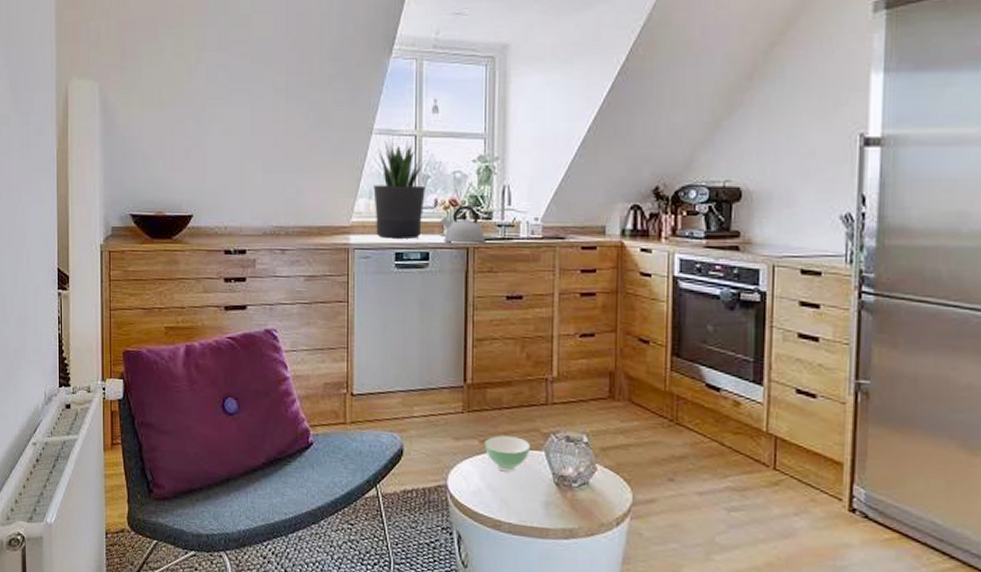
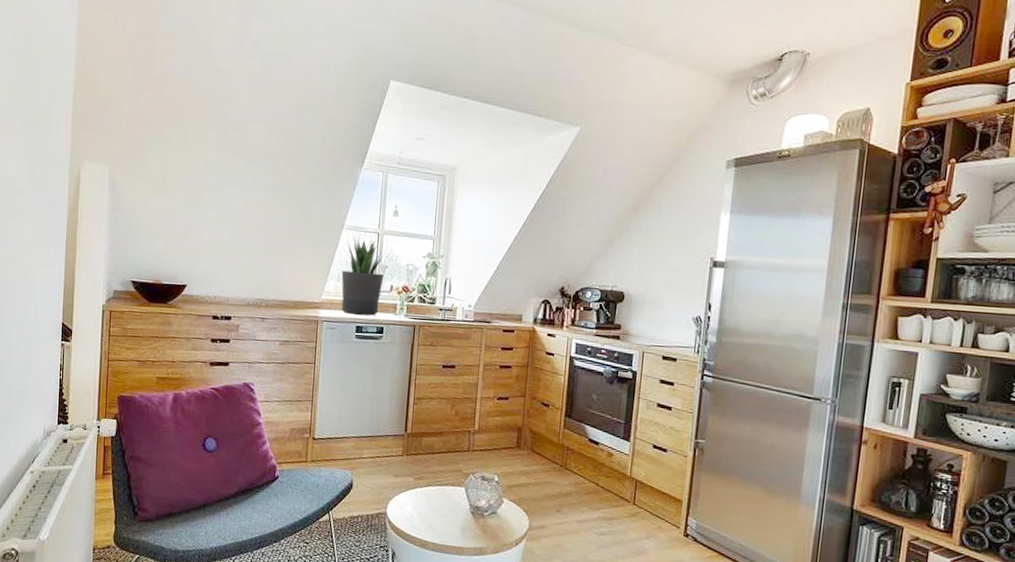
kettle: present [441,205,485,244] -> none [394,291,429,323]
bowl: present [483,435,532,473] -> none [417,474,455,504]

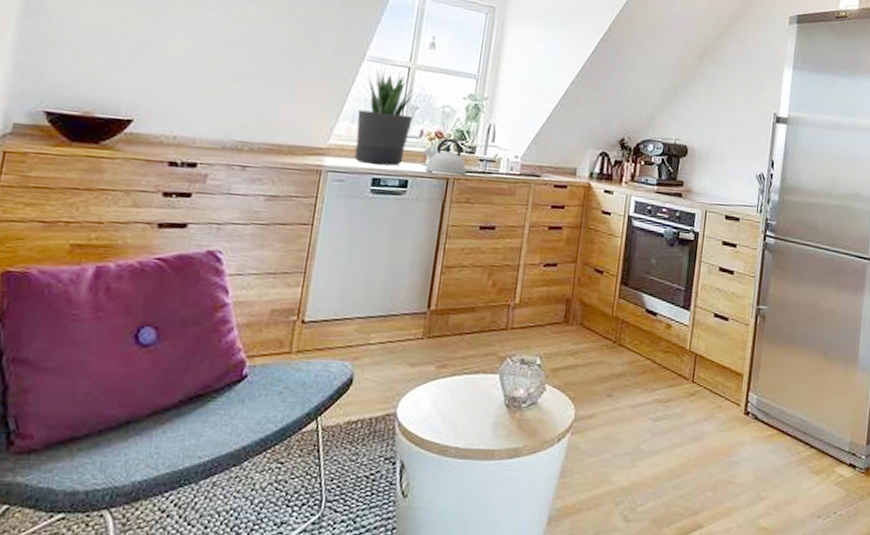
kettle: none [394,291,429,323] -> present [424,138,466,175]

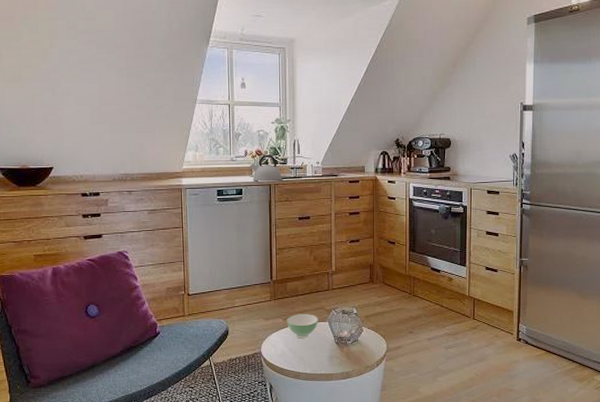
planter: present [354,68,416,166] -> none [199,108,238,180]
bowl: none [440,360,487,397] -> present [286,314,319,339]

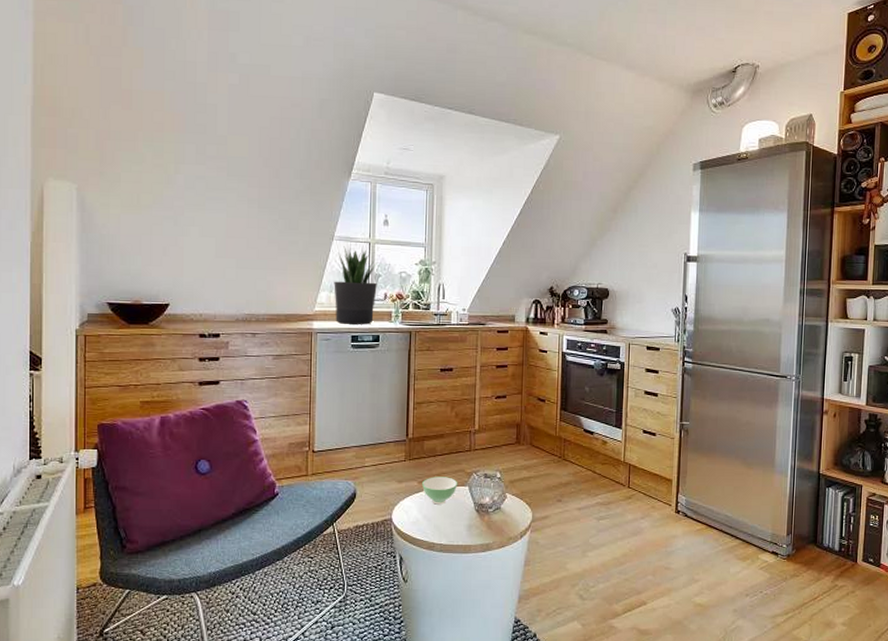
planter: none [199,108,238,180] -> present [334,246,378,325]
kettle: present [250,154,282,182] -> none [389,298,424,328]

